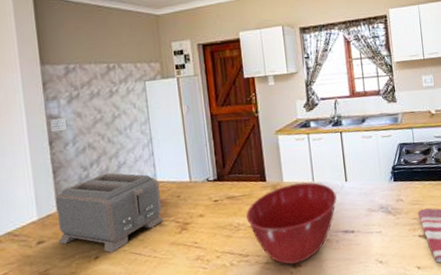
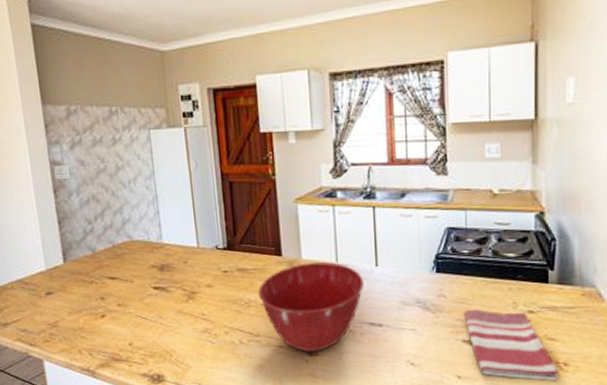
toaster: present [56,172,163,253] -> none [62,229,170,313]

